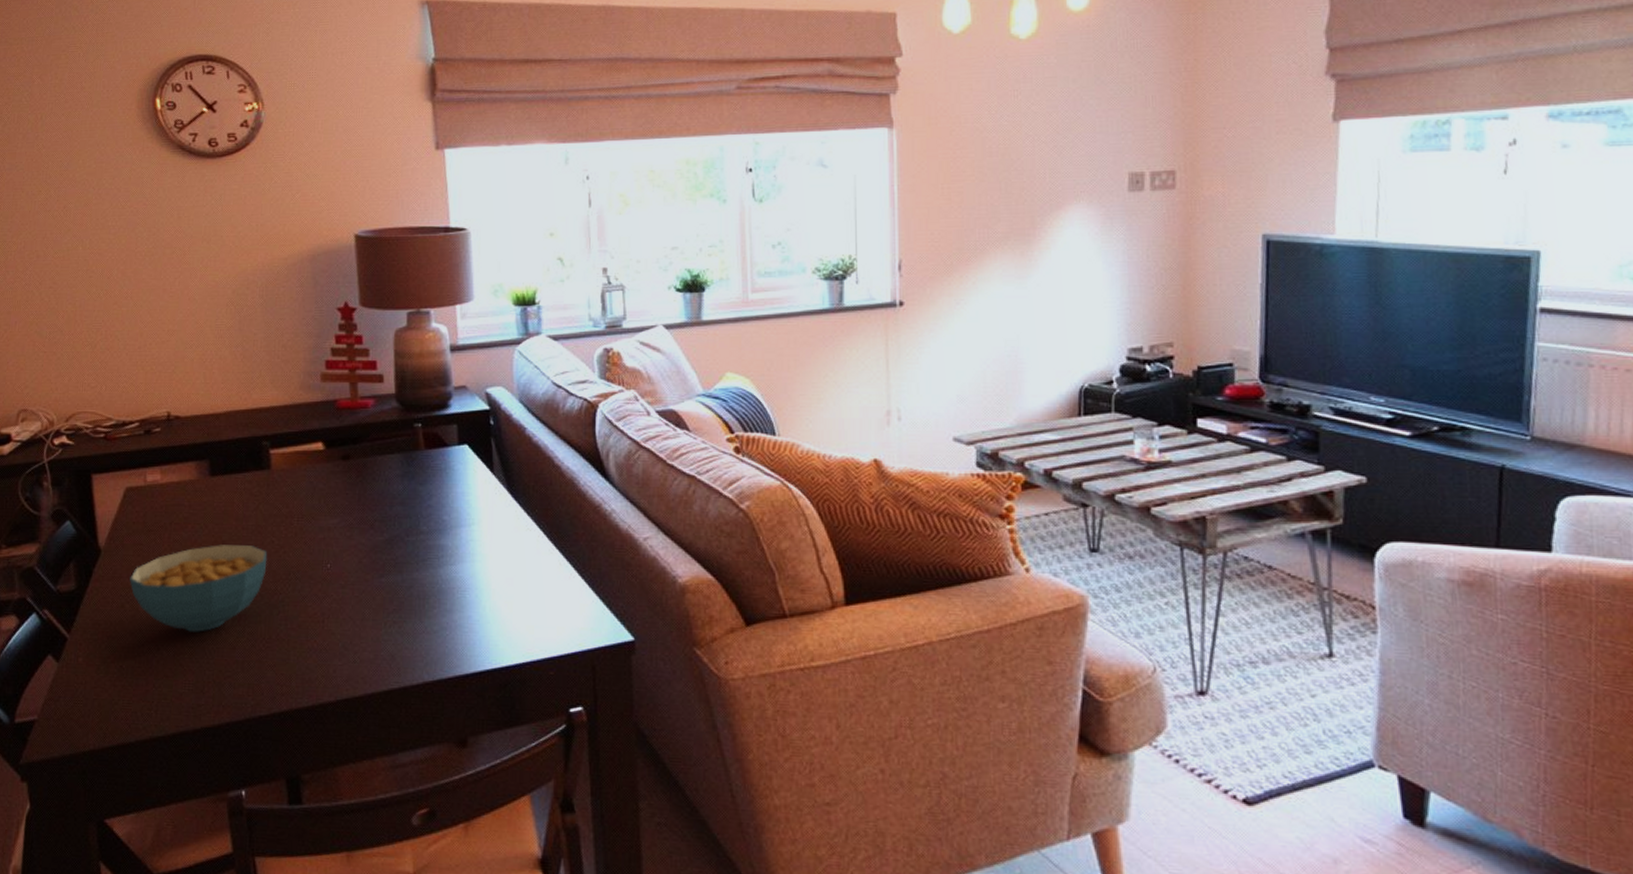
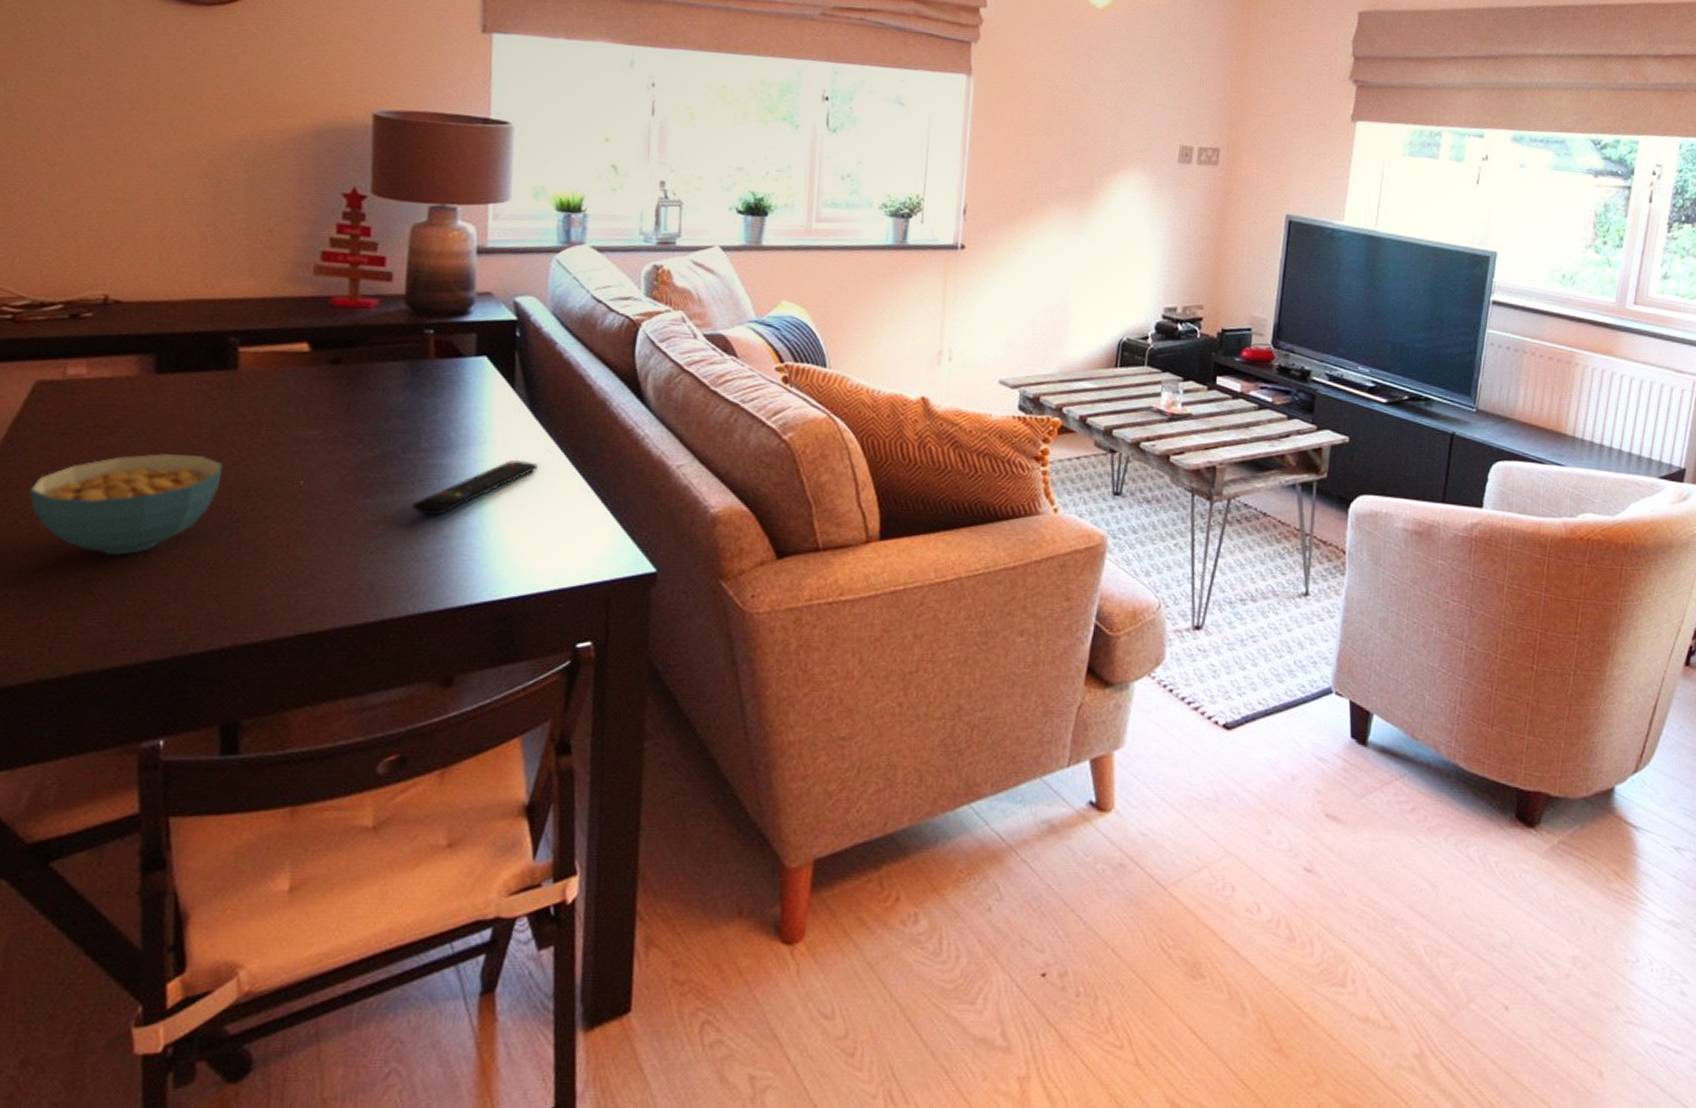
remote control: none [418,538,520,593] -> present [412,459,538,517]

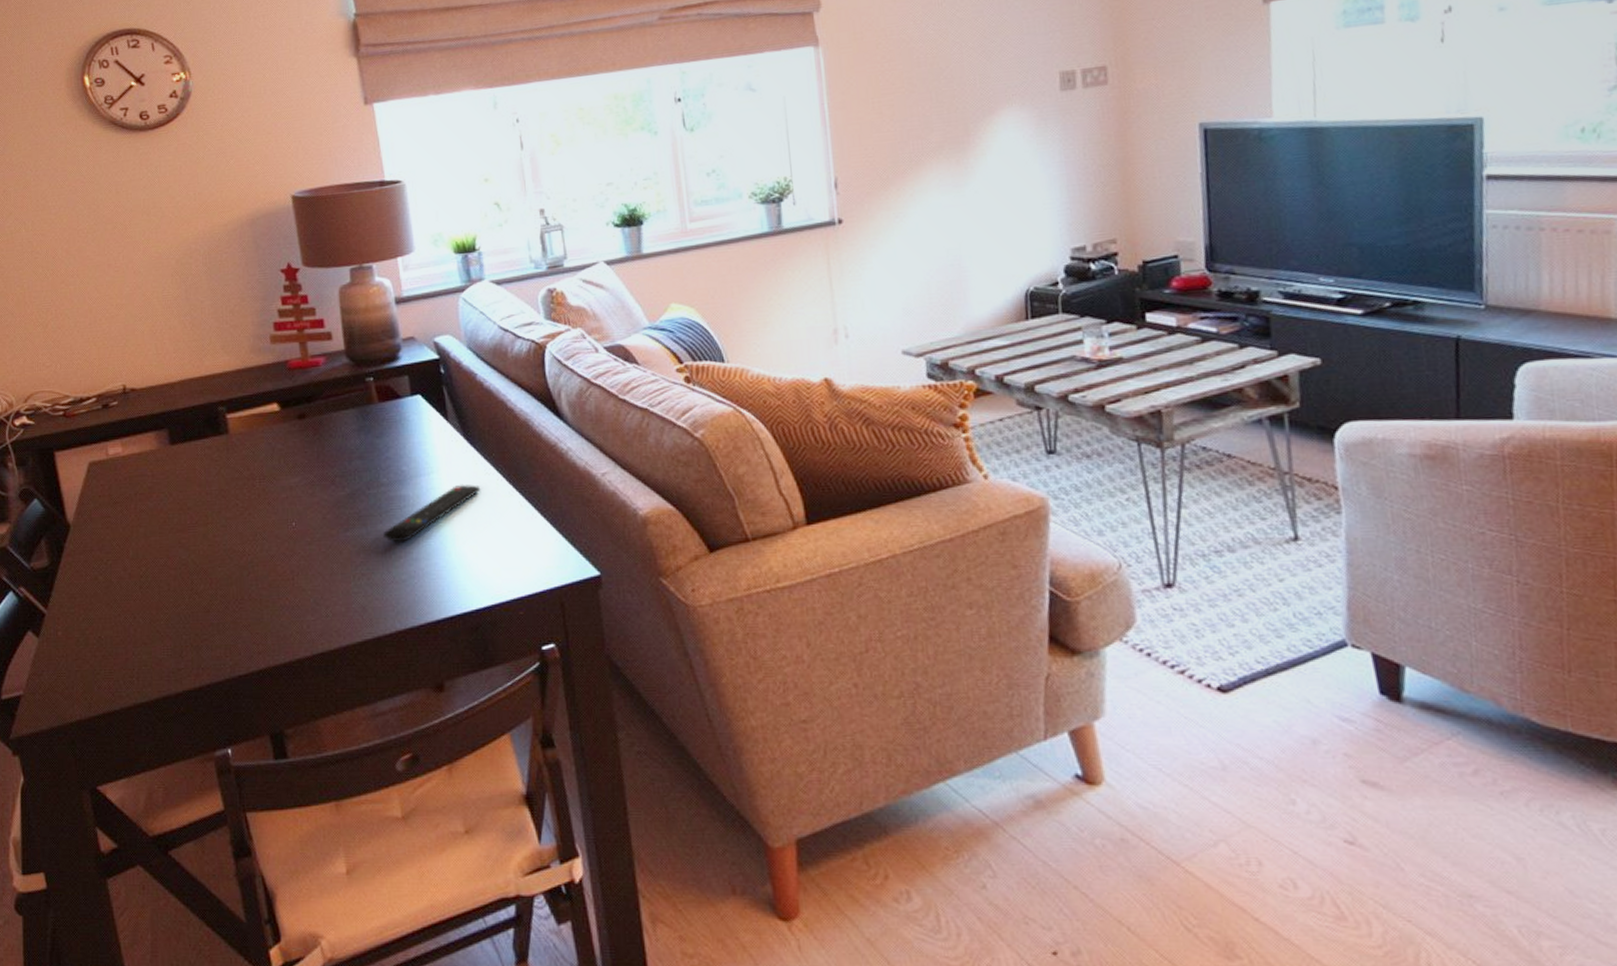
cereal bowl: present [28,453,224,555] -> none [100,510,234,599]

